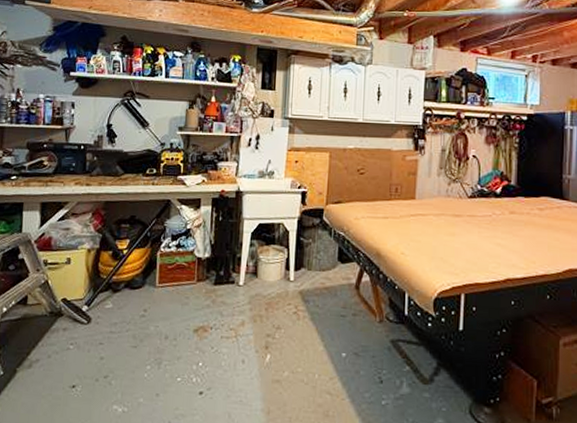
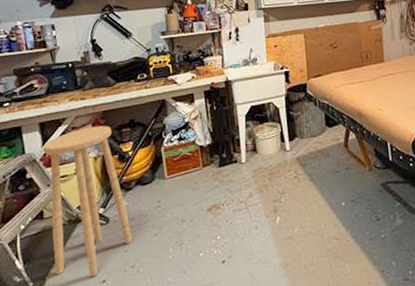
stool: none [28,215,111,380] -> present [43,125,132,278]

